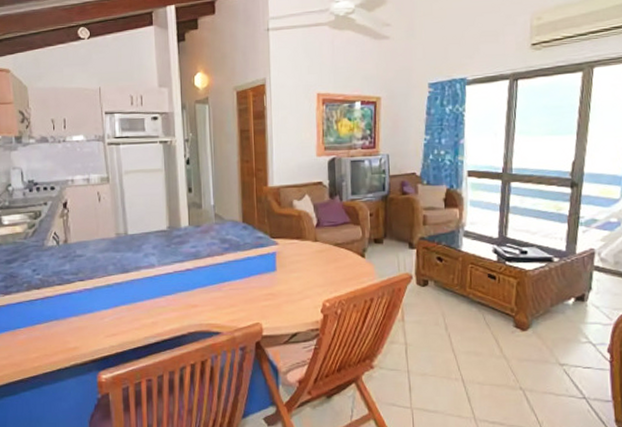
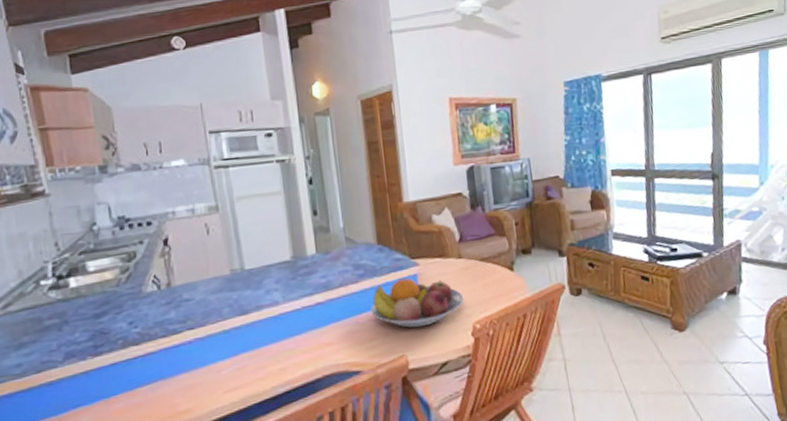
fruit bowl: none [232,255,317,300] -> present [370,278,464,328]

